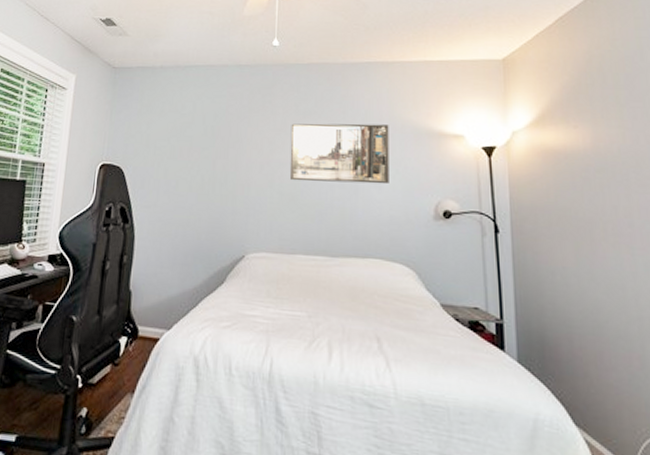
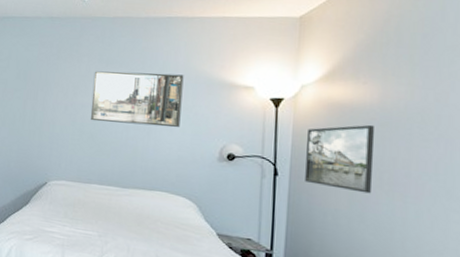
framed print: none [525,171,598,247] -> present [305,124,376,194]

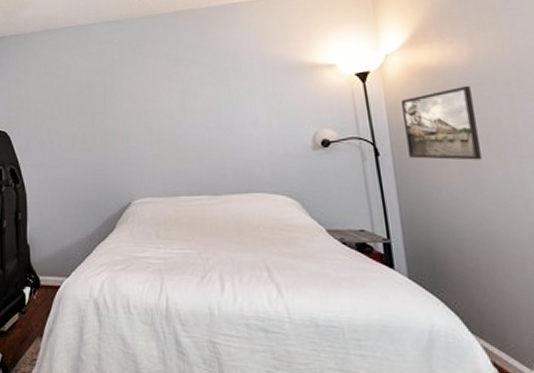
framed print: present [90,71,184,128] -> none [163,62,265,127]

